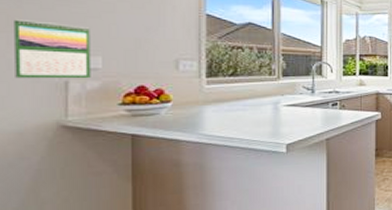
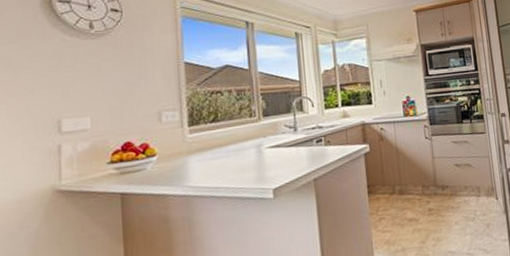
calendar: present [12,18,91,79] -> none [11,88,81,148]

